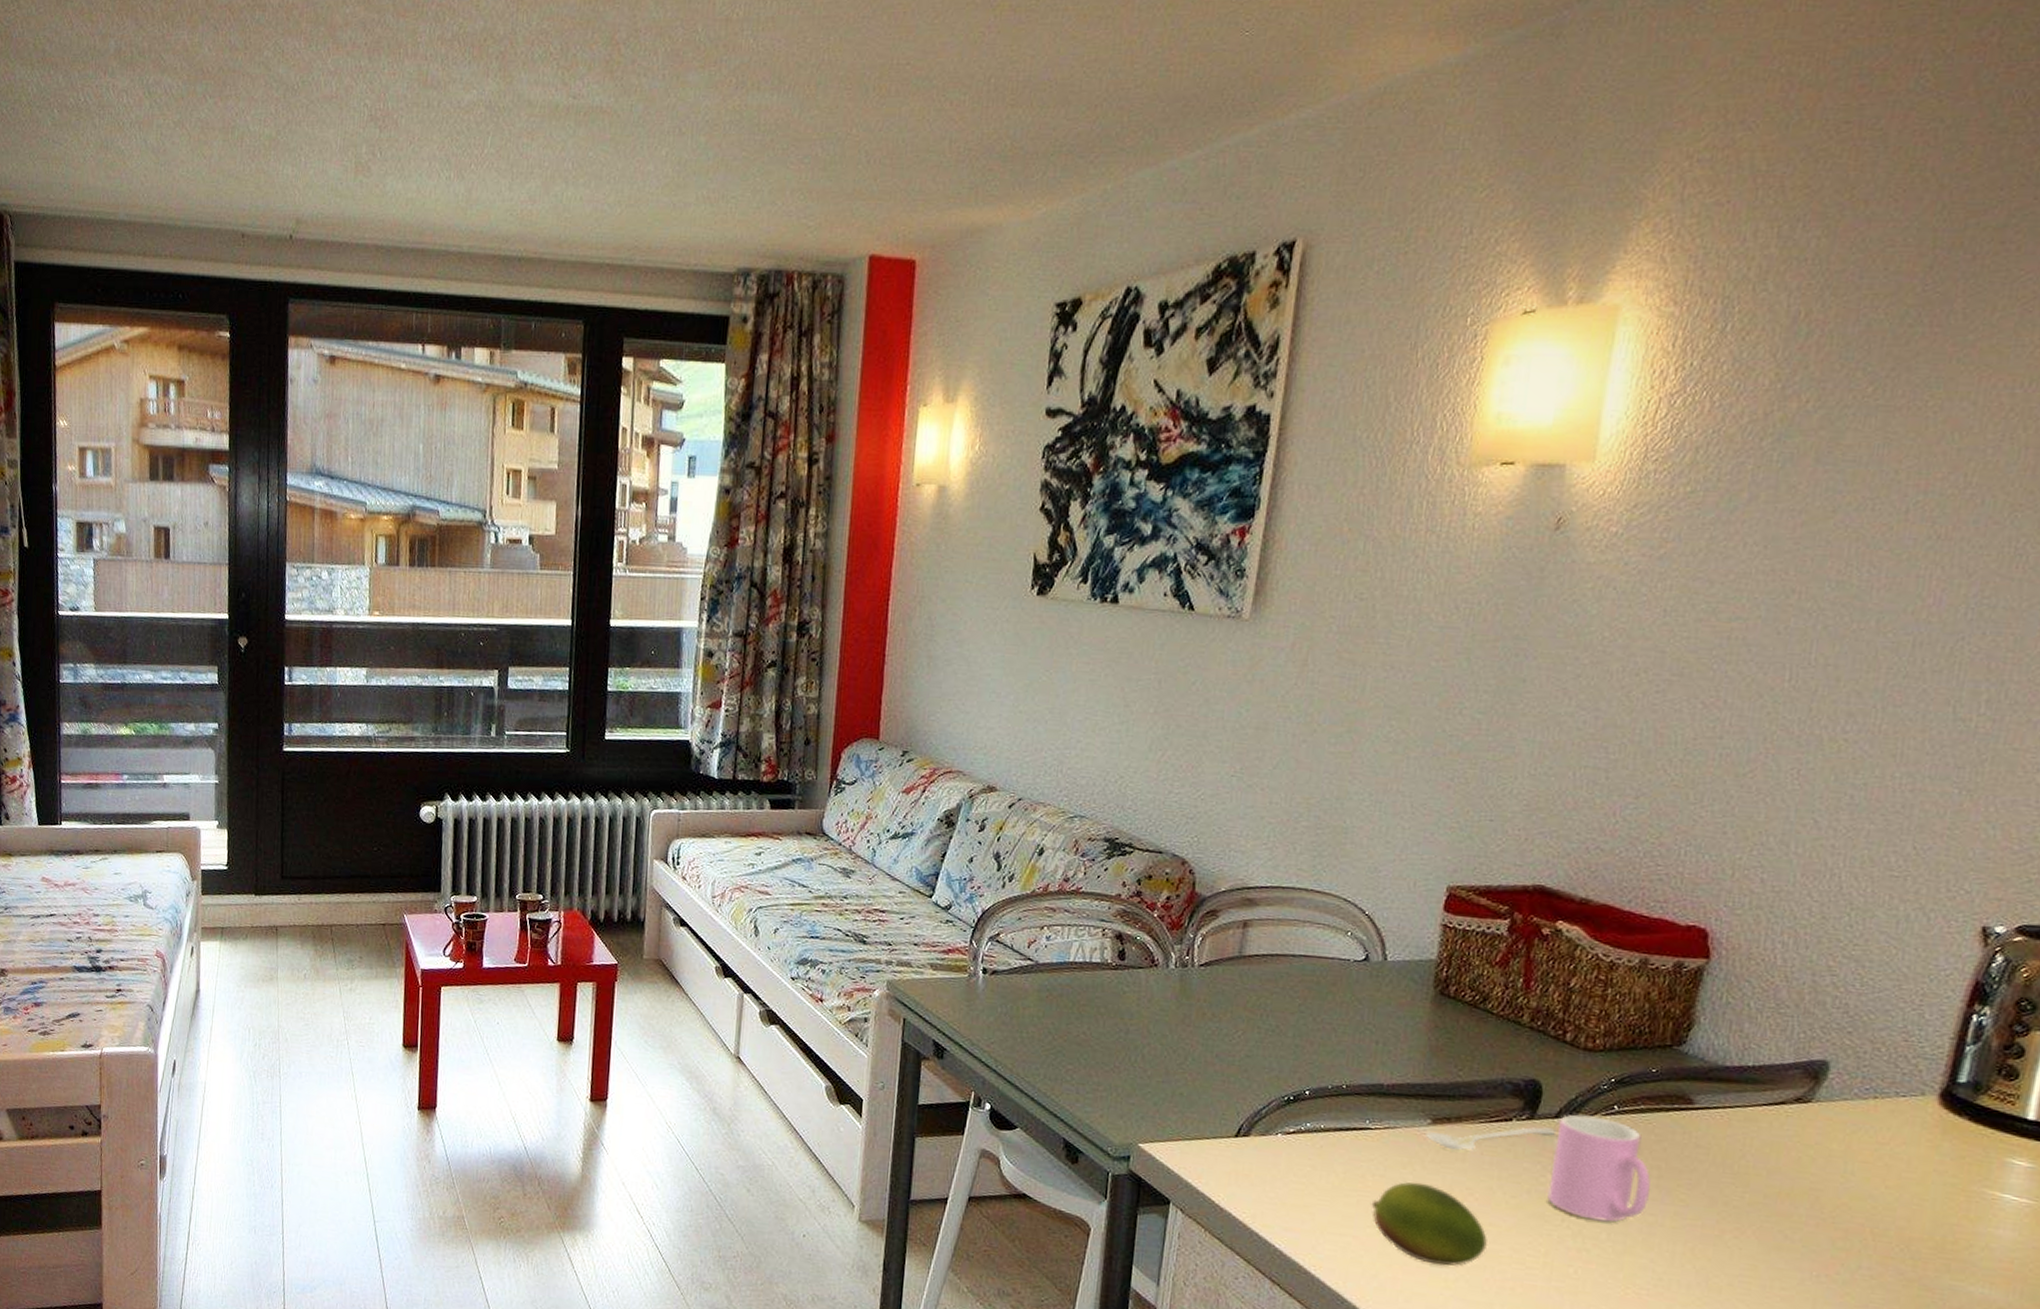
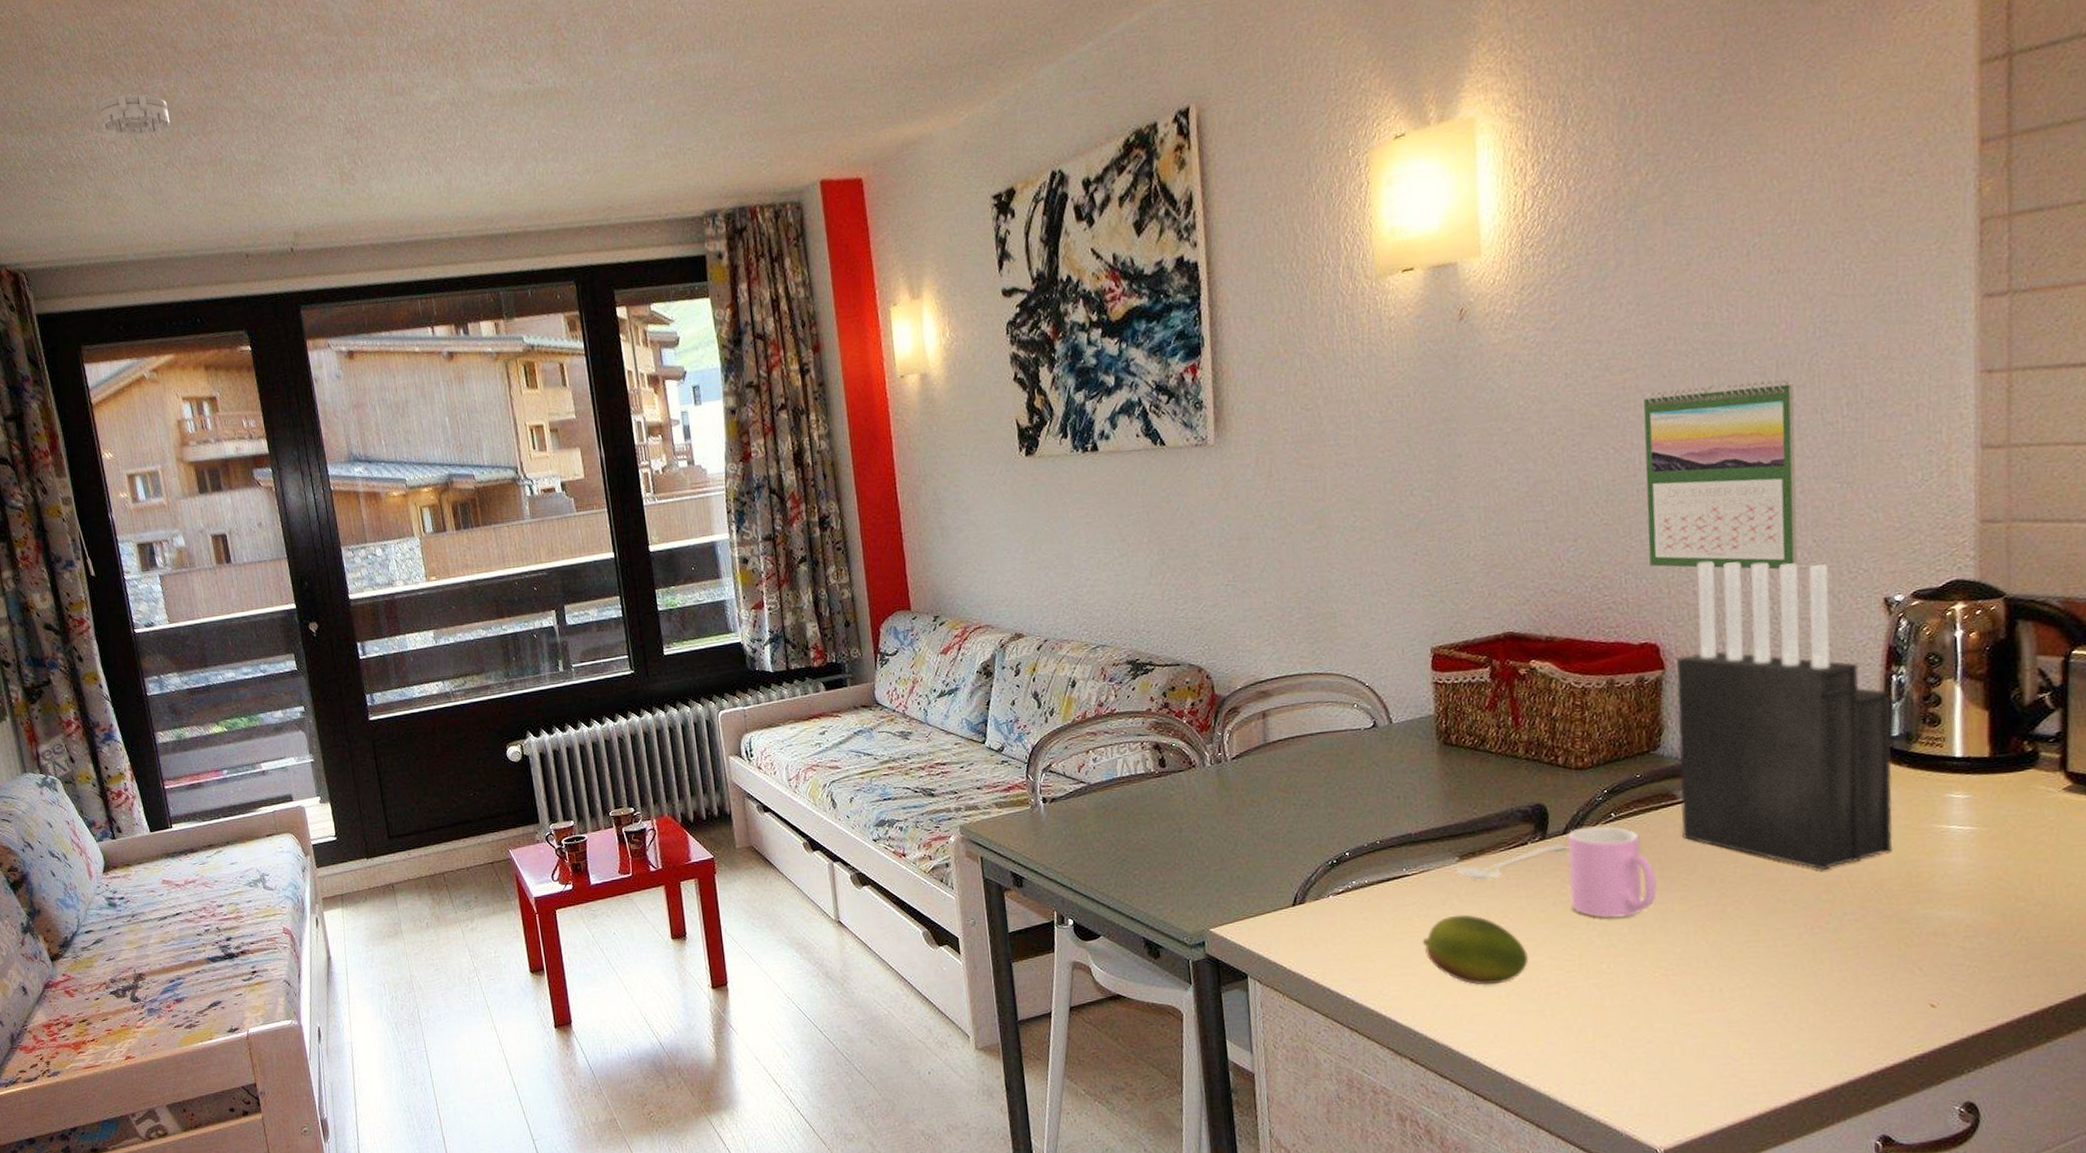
smoke detector: none [116,40,188,87] -> present [99,93,171,135]
knife block: none [1690,848,1967,1216] -> present [1676,562,1893,871]
calendar: none [1717,648,1929,872] -> present [1643,378,1798,570]

